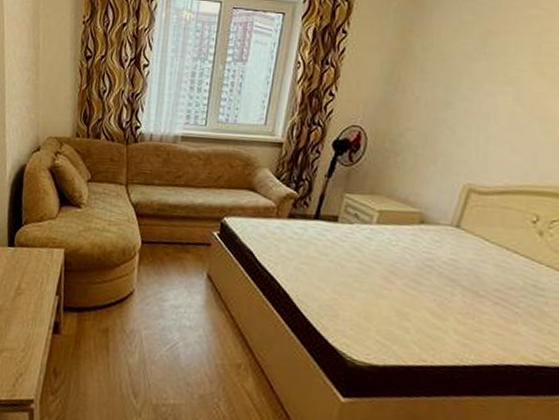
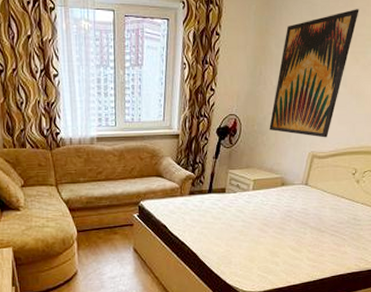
wall art: none [406,11,546,169] -> present [269,9,359,138]

